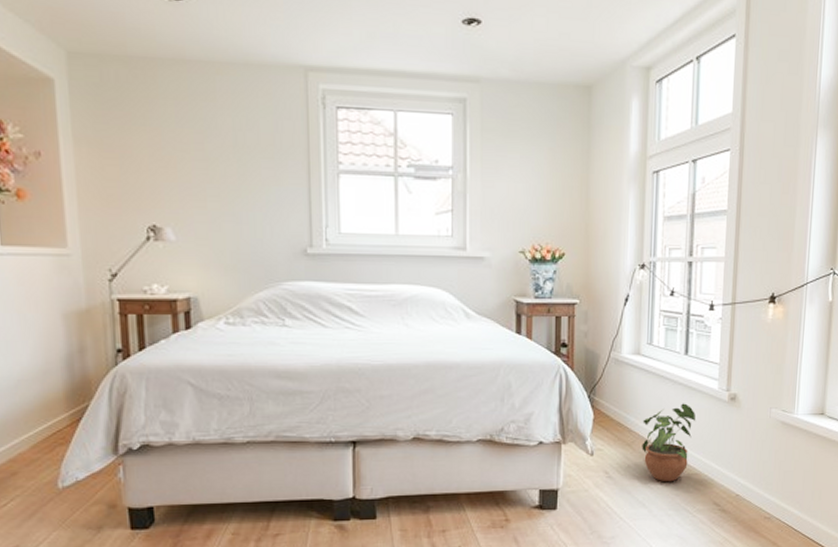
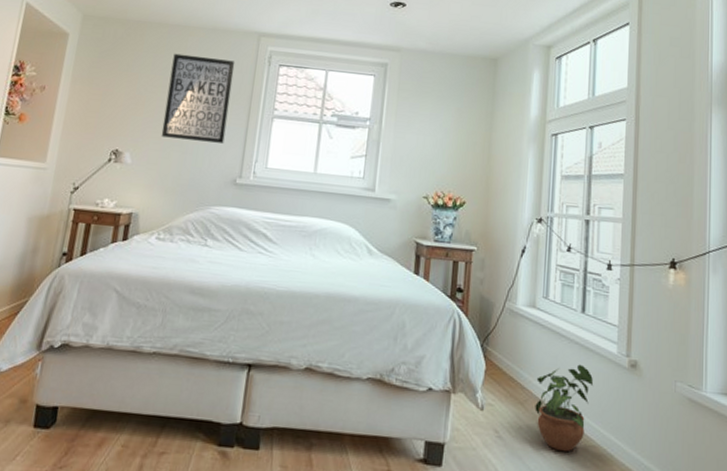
wall art: none [201,98,284,208] -> present [161,53,235,143]

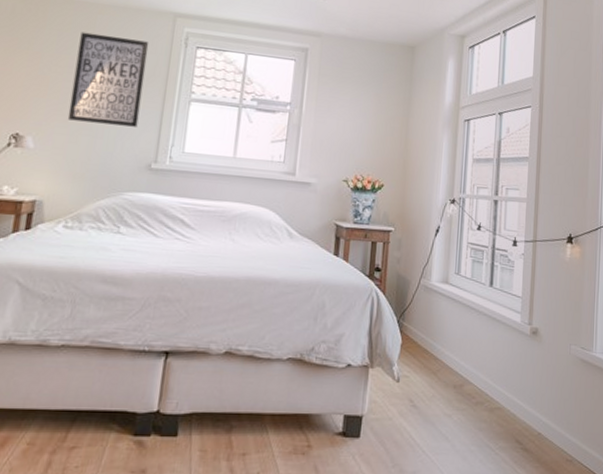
potted plant: present [535,364,594,452] -> none [446,334,500,415]

